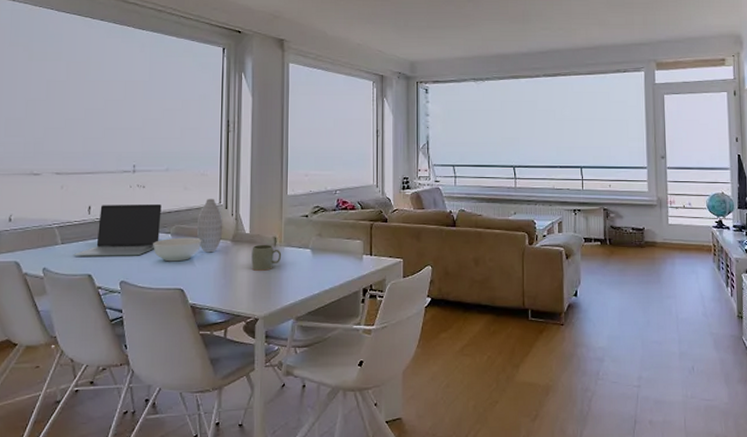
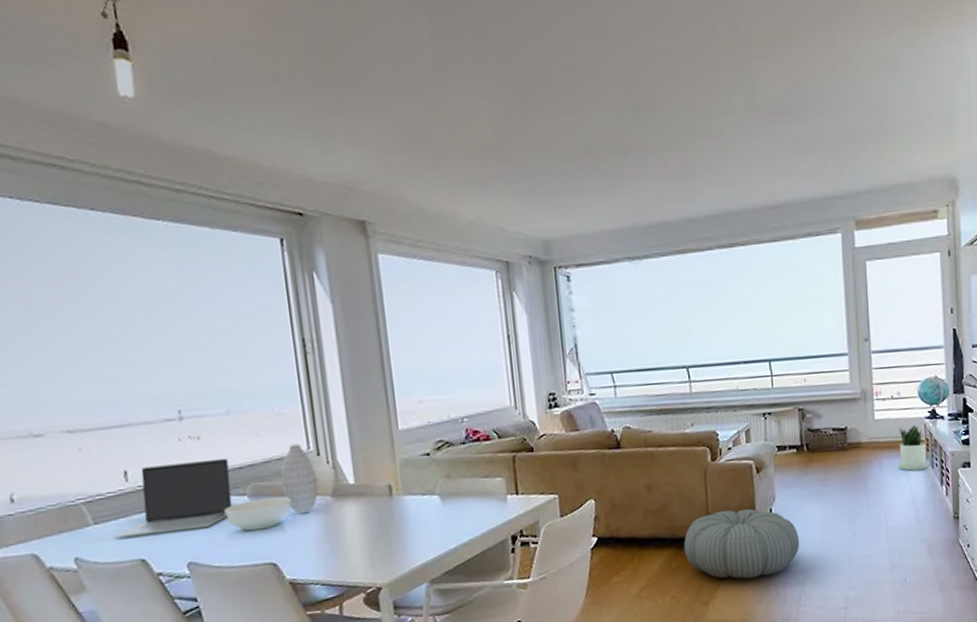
mug: present [251,244,282,271] -> none [360,494,402,530]
pouf: none [501,287,600,349] -> present [683,508,800,579]
planter: none [688,232,716,271] -> present [898,425,930,471]

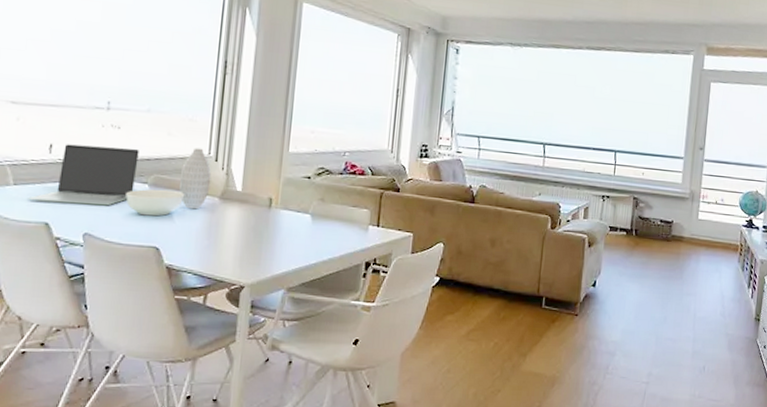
pouf: present [683,508,800,579] -> none [513,274,616,340]
planter: present [898,425,930,471] -> none [712,229,741,271]

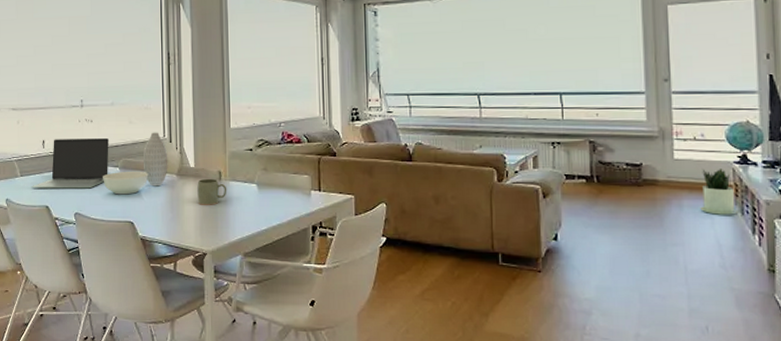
mug: none [240,204,277,234] -> present [197,178,227,205]
planter: none [712,229,741,271] -> present [700,169,739,215]

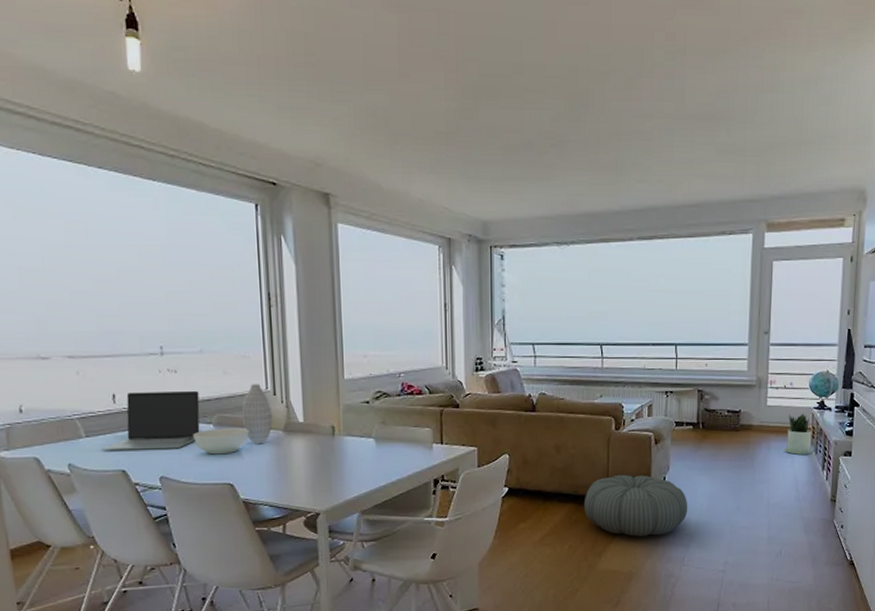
mug: present [197,178,227,205] -> none [307,433,342,463]
pouf: none [466,229,587,298] -> present [583,474,688,537]

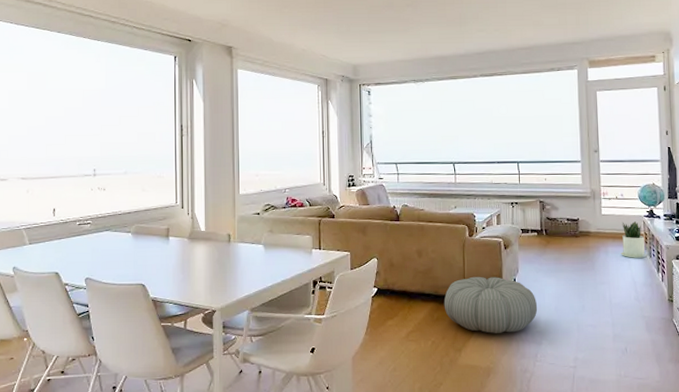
laptop: present [102,391,200,451] -> none [41,206,122,256]
bowl: present [192,427,250,455] -> none [114,236,161,259]
vase: present [242,384,273,444] -> none [156,199,180,250]

